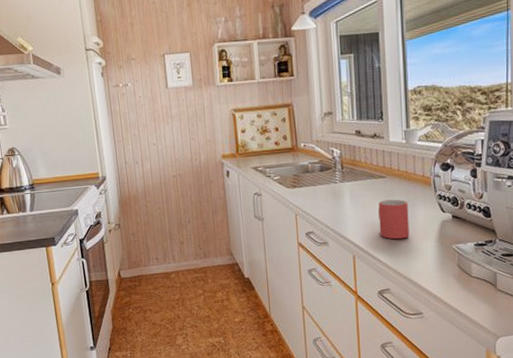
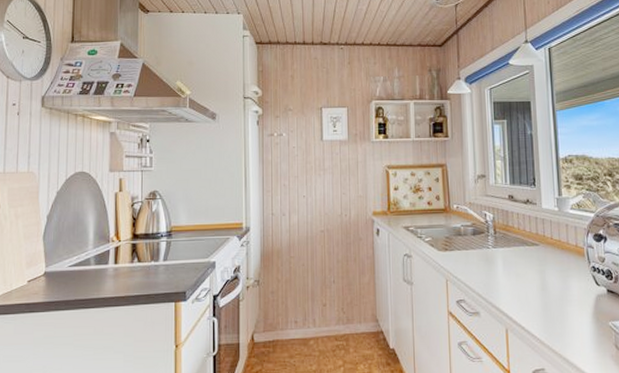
mug: present [378,199,410,240] -> none [532,269,564,313]

